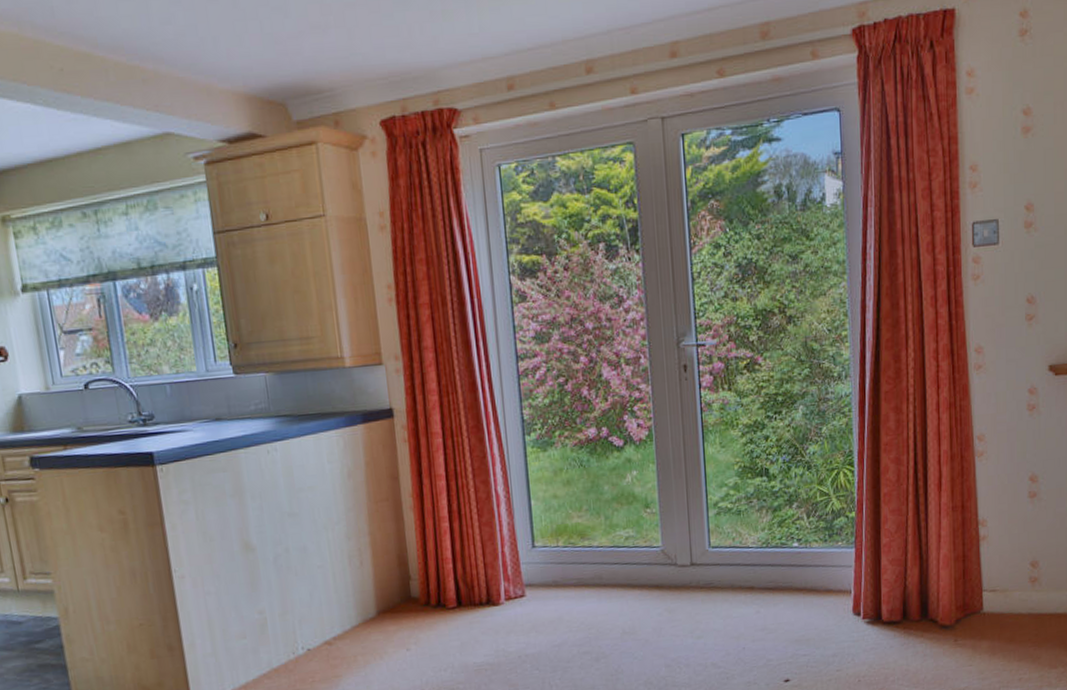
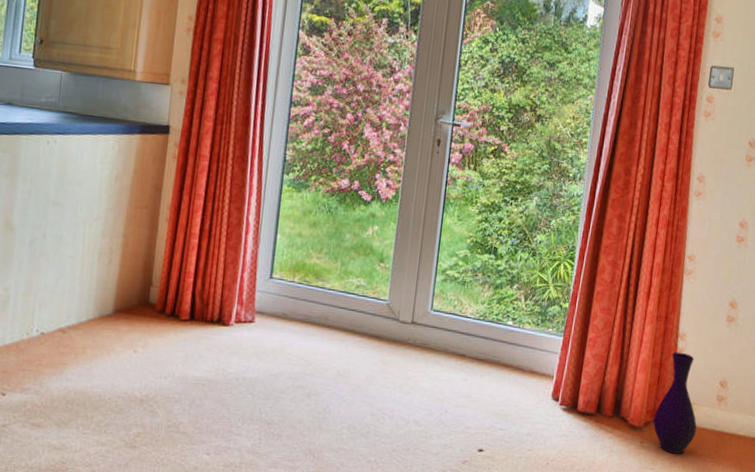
vase: none [965,539,1013,646] -> present [653,351,697,454]

